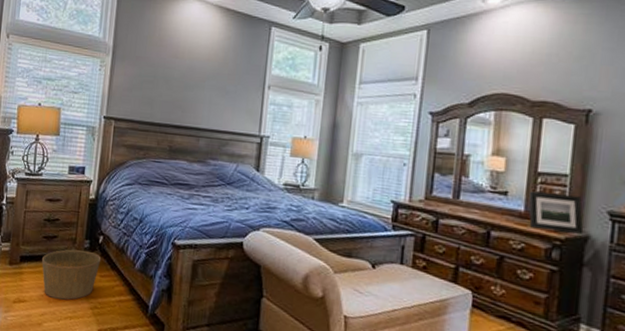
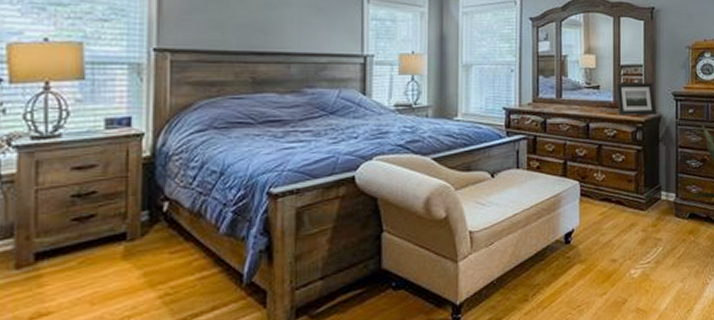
basket: present [42,249,102,300] -> none [74,224,169,299]

